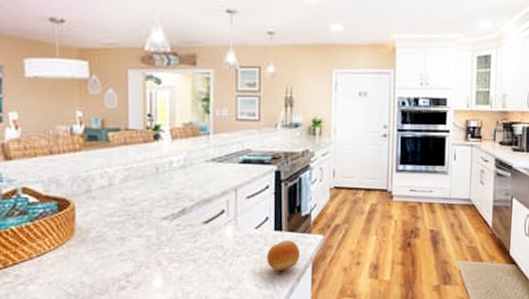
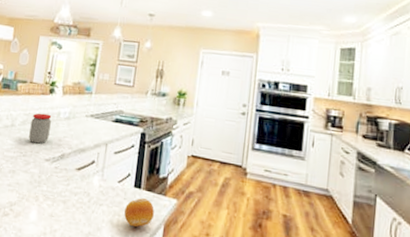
jar: none [135,165,162,202] -> present [28,113,52,144]

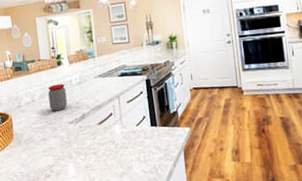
fruit: present [124,198,154,227] -> none [148,133,173,159]

